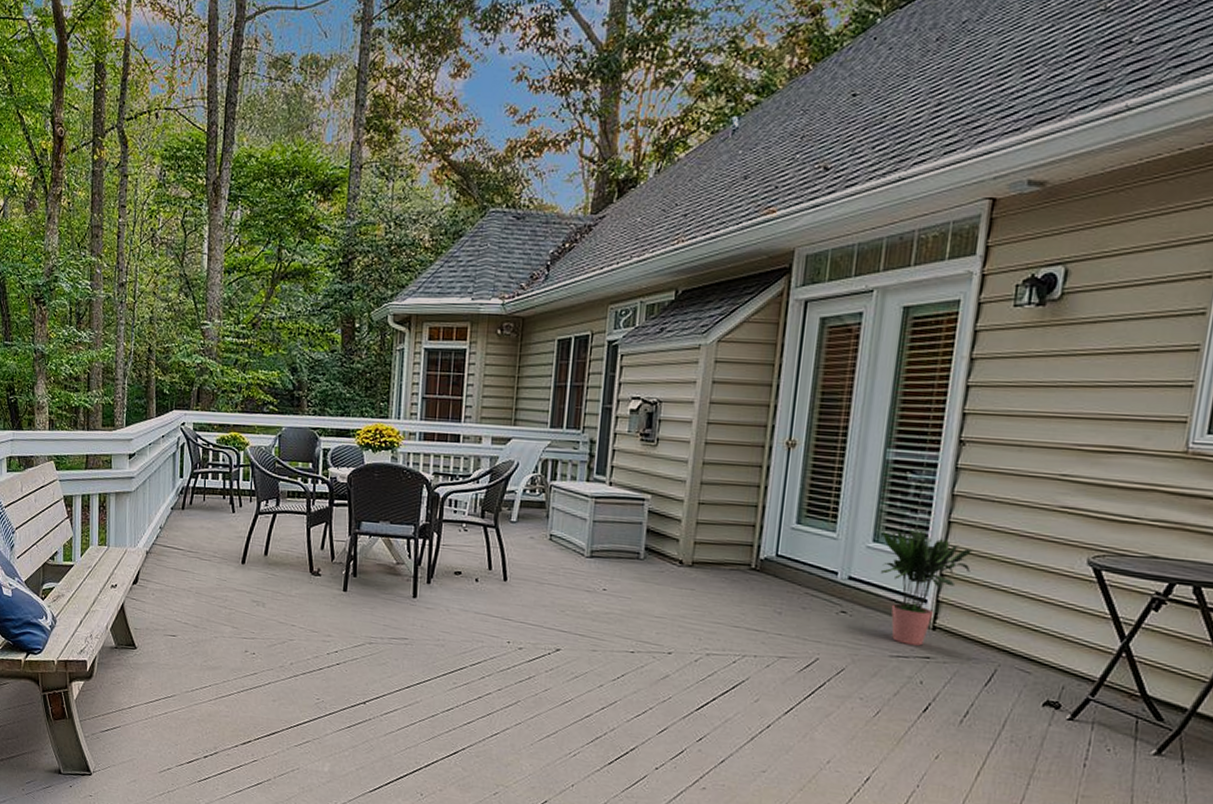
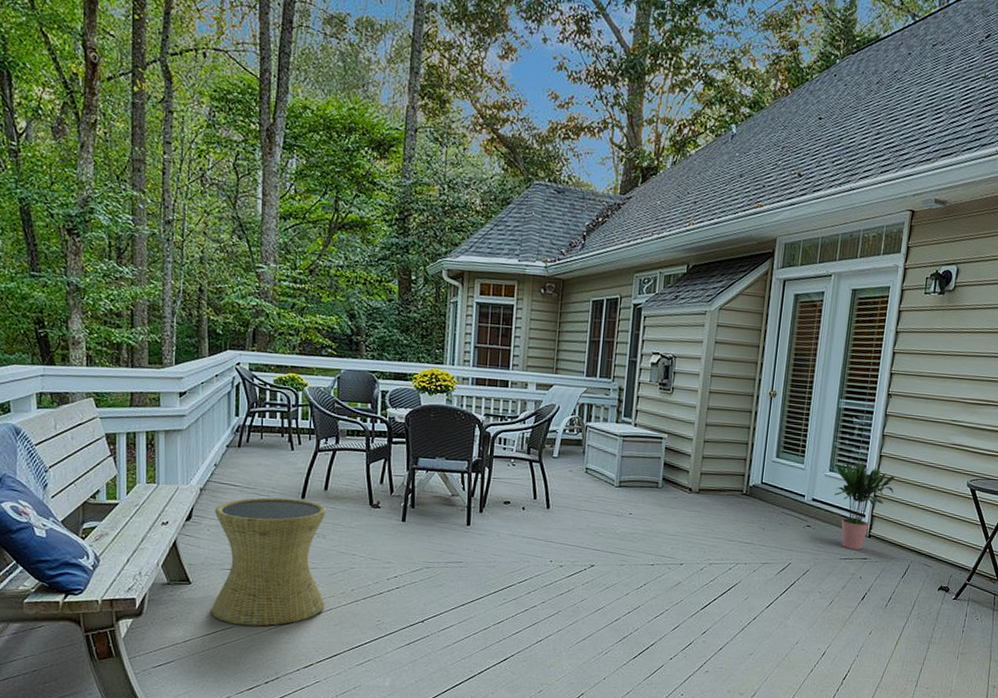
side table: none [154,562,267,697] -> present [211,497,327,626]

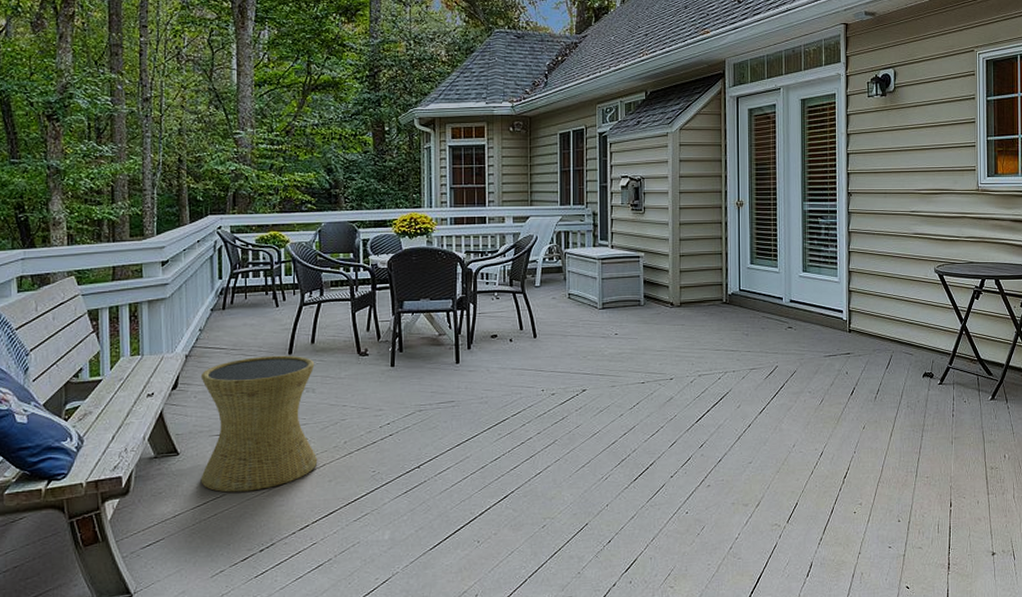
potted plant: present [834,461,896,550] -> none [808,258,867,346]

